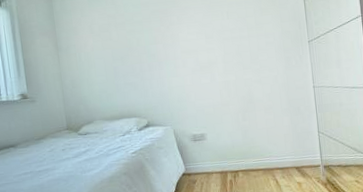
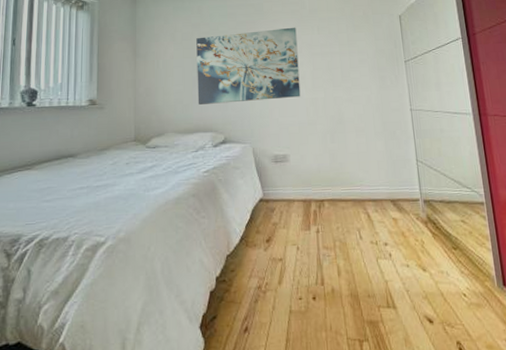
wall art: none [113,13,214,93] -> present [196,27,301,105]

